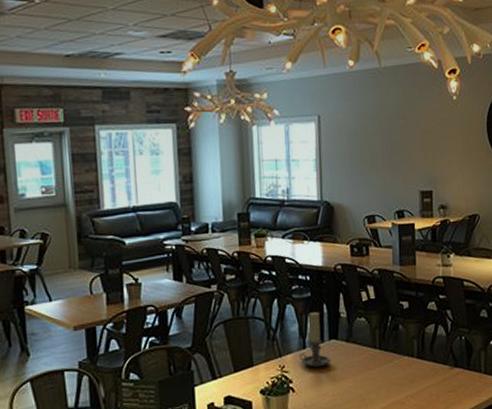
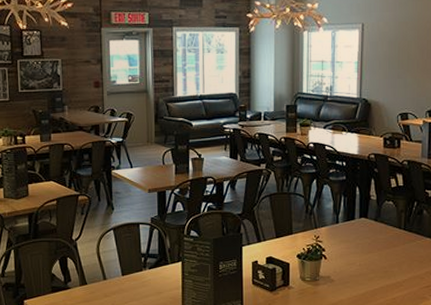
candle holder: present [300,312,331,368] -> none [333,193,360,240]

